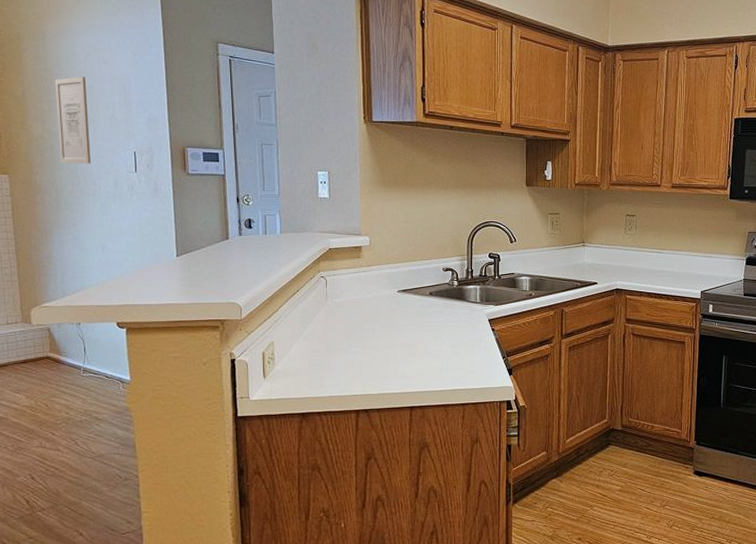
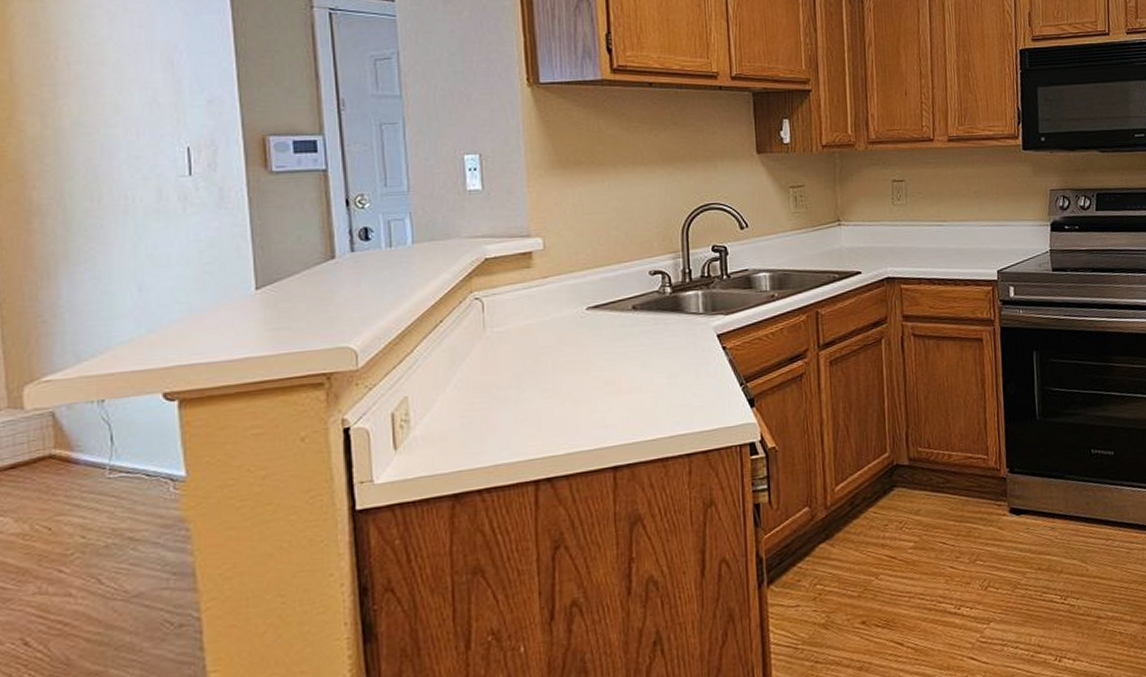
wall art: present [54,76,91,164] -> none [61,48,119,172]

